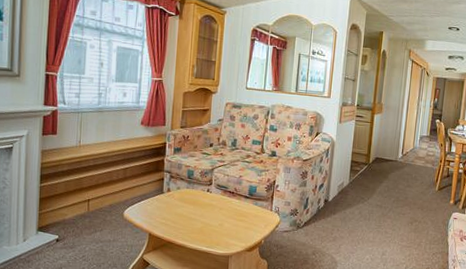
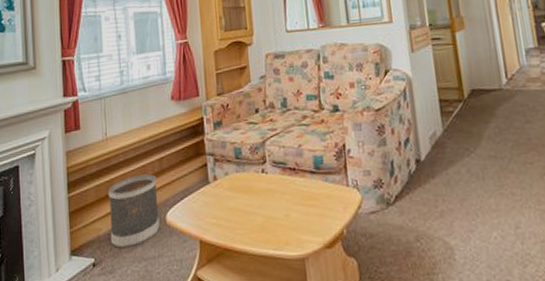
wastebasket: none [74,178,120,232] -> present [108,174,160,249]

